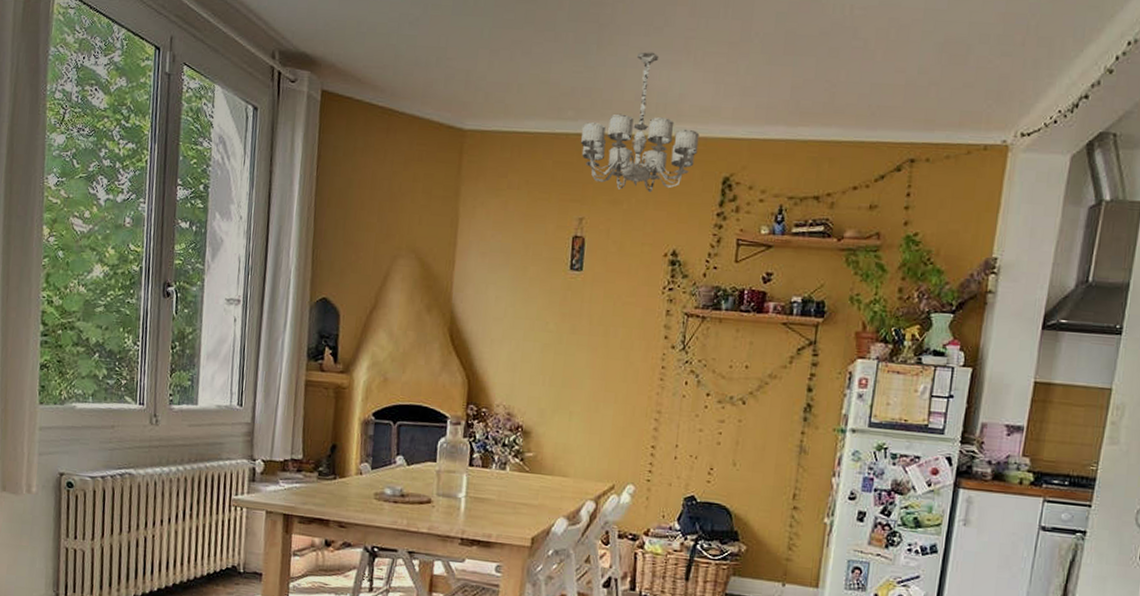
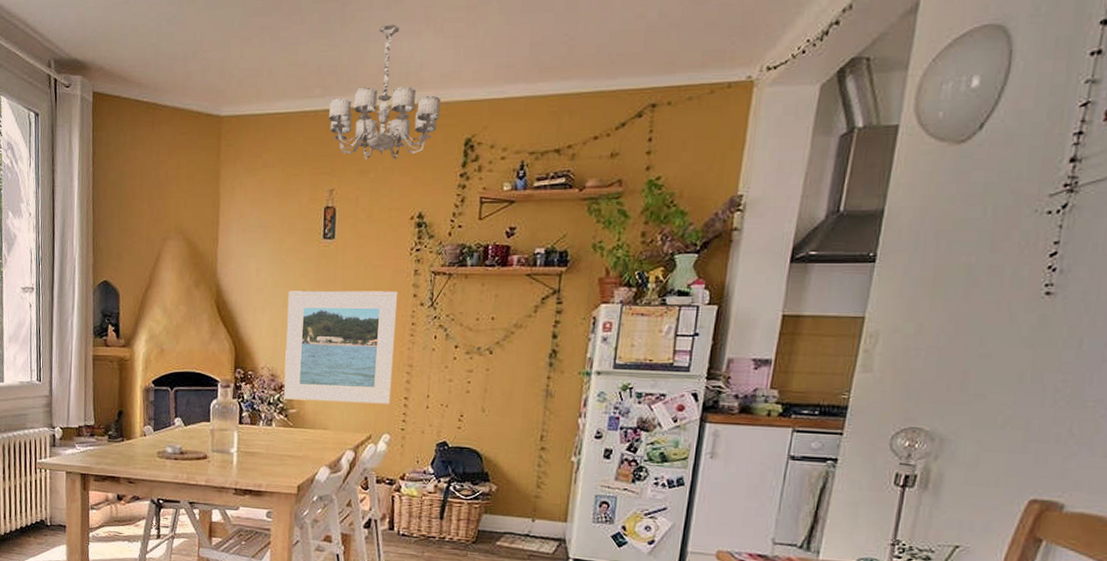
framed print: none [520,323,649,453] -> present [283,290,398,404]

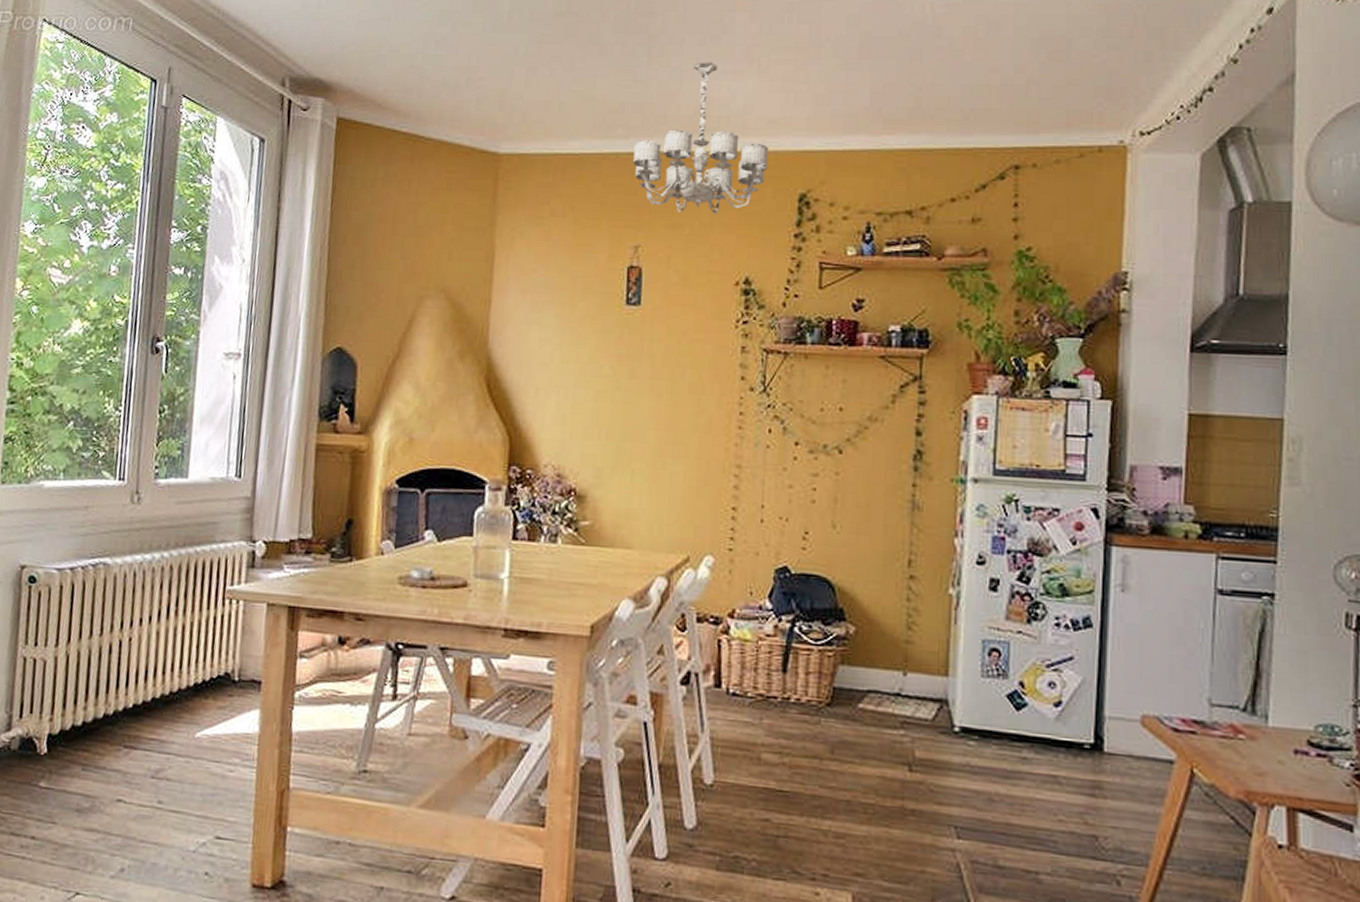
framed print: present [283,290,398,404] -> none [573,367,722,516]

